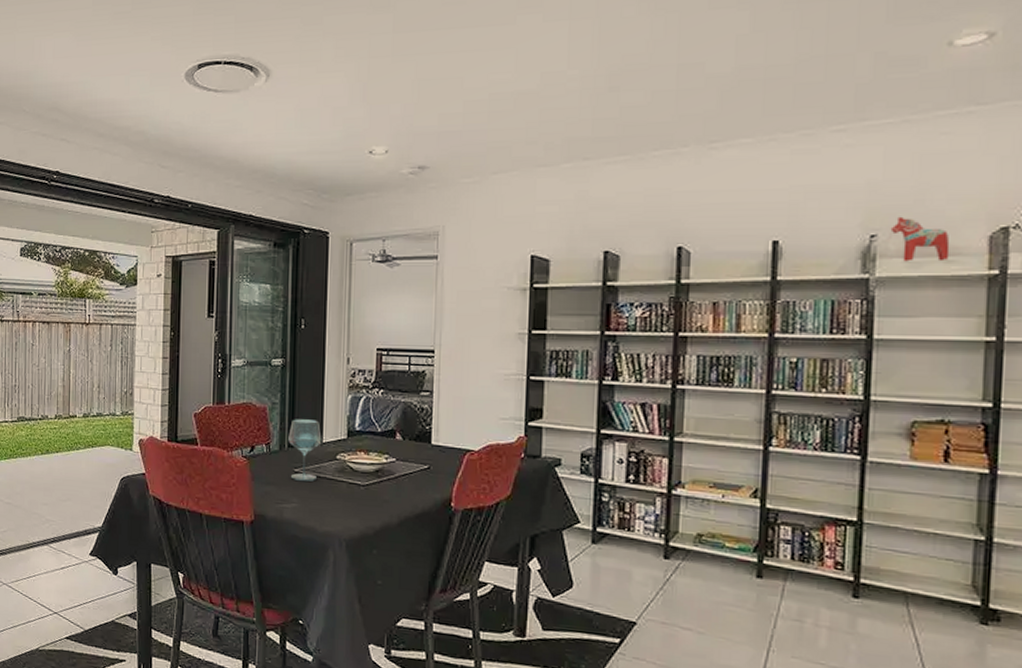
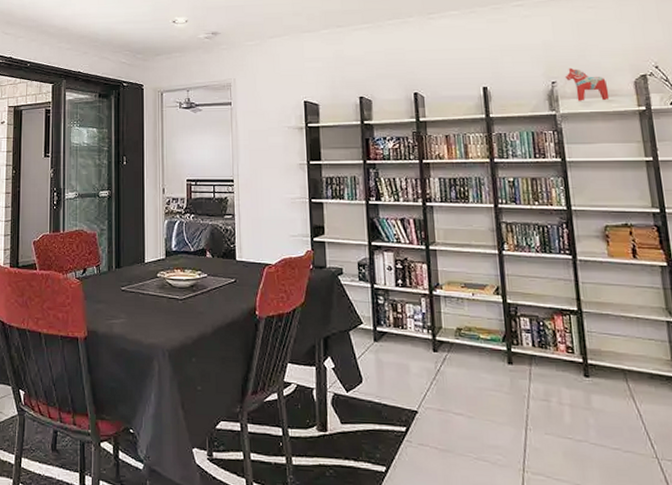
wine glass: present [288,418,322,482] -> none [115,242,144,299]

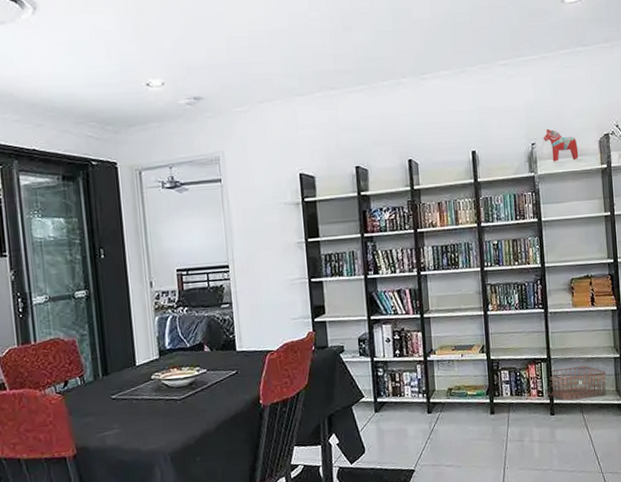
basket: none [577,324,658,365] -> present [546,366,606,401]

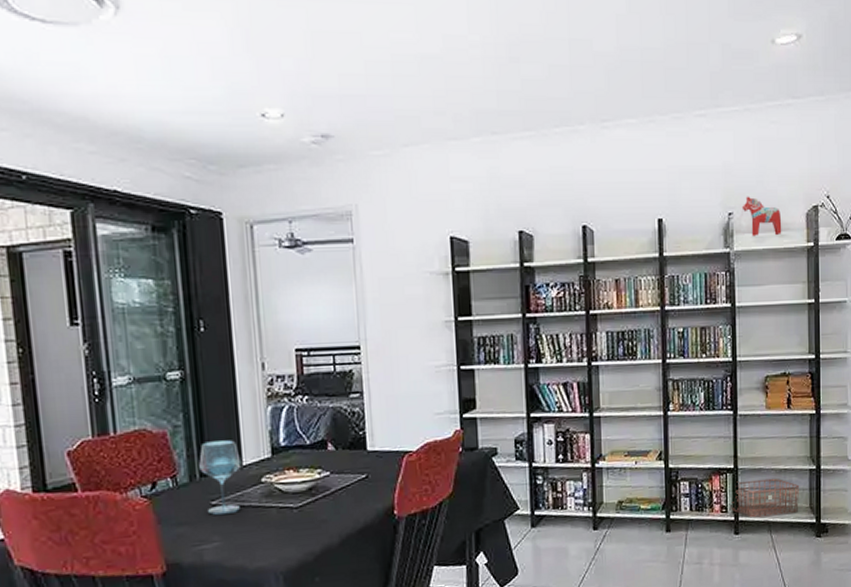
wine glass: none [101,344,135,407] -> present [199,439,242,516]

